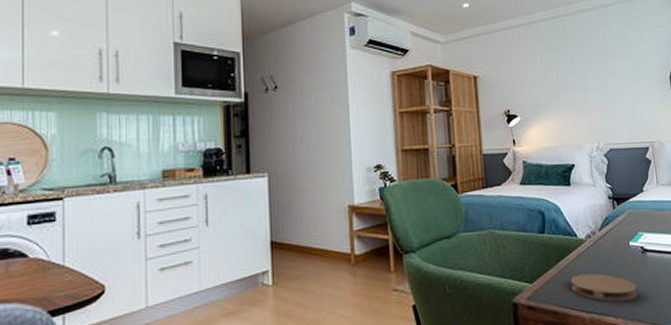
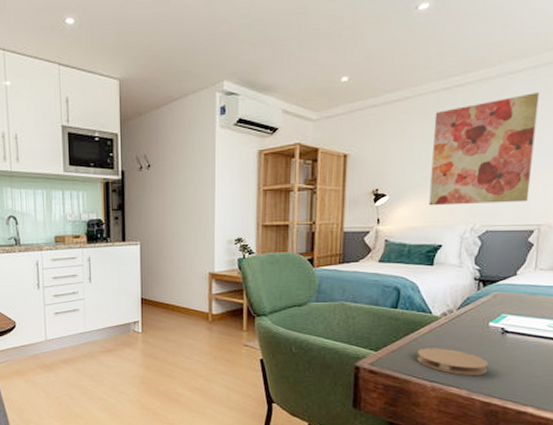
wall art: none [548,24,639,126] -> present [428,92,540,206]

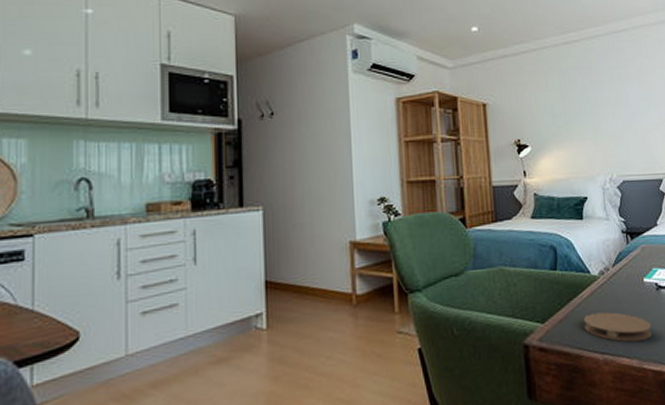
wall art: present [428,92,540,206] -> none [560,50,652,157]

